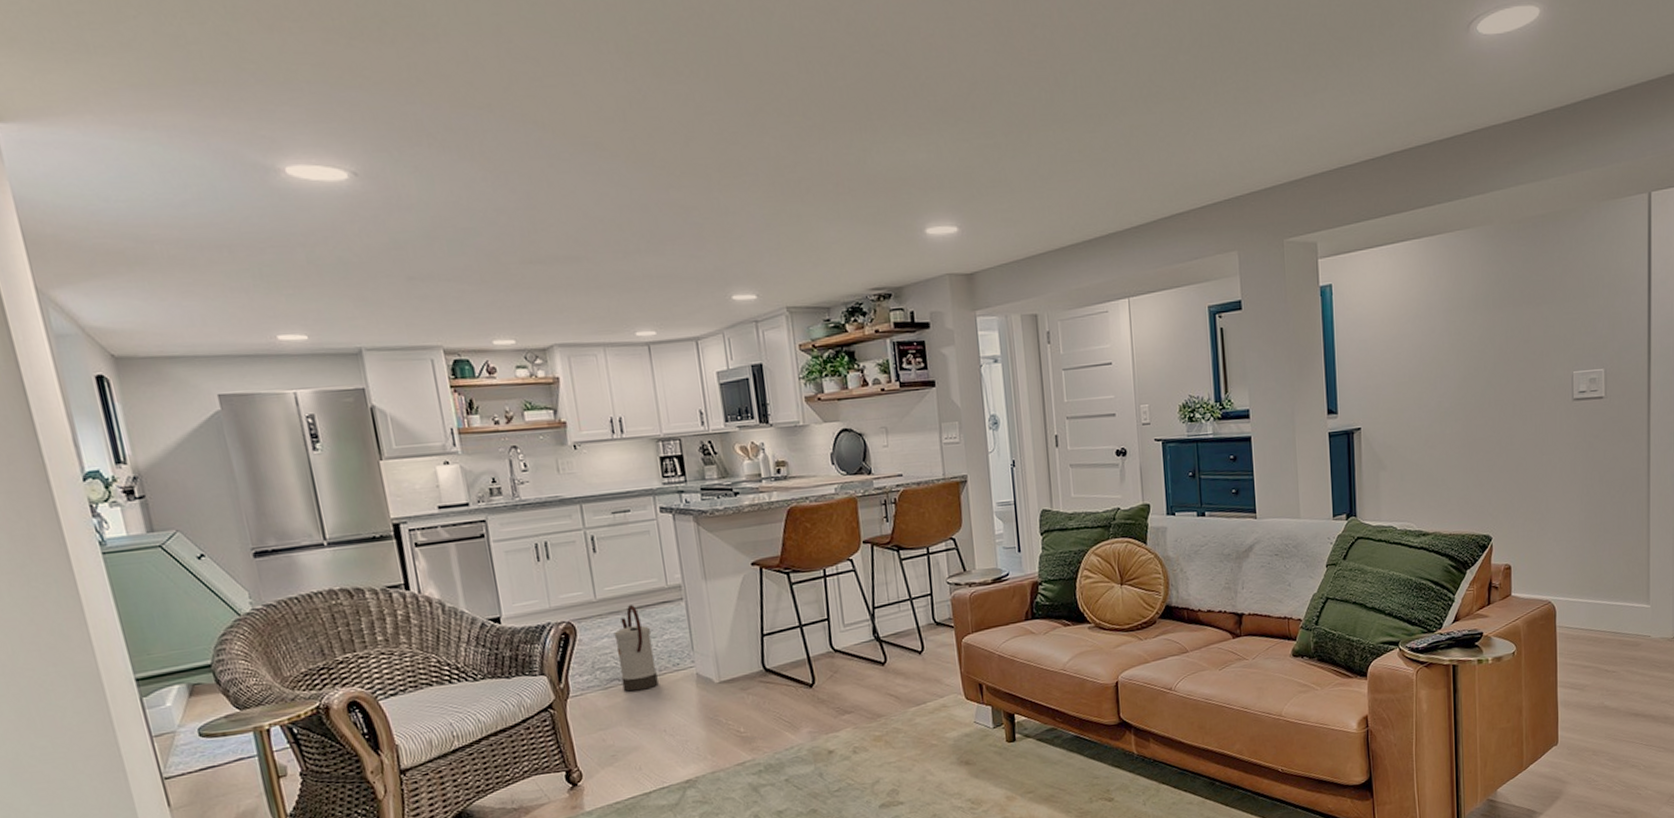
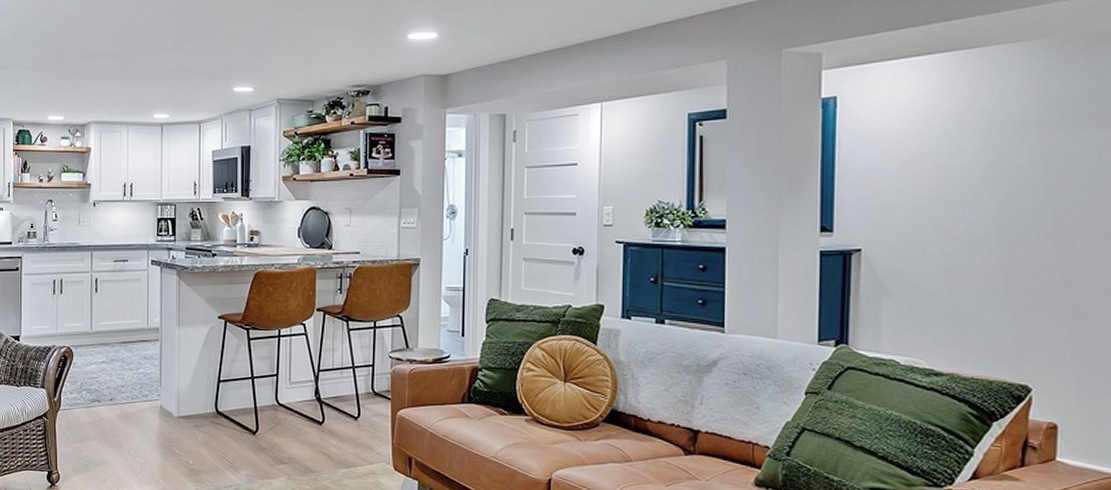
watering can: present [614,605,659,692] -> none [101,340,129,413]

